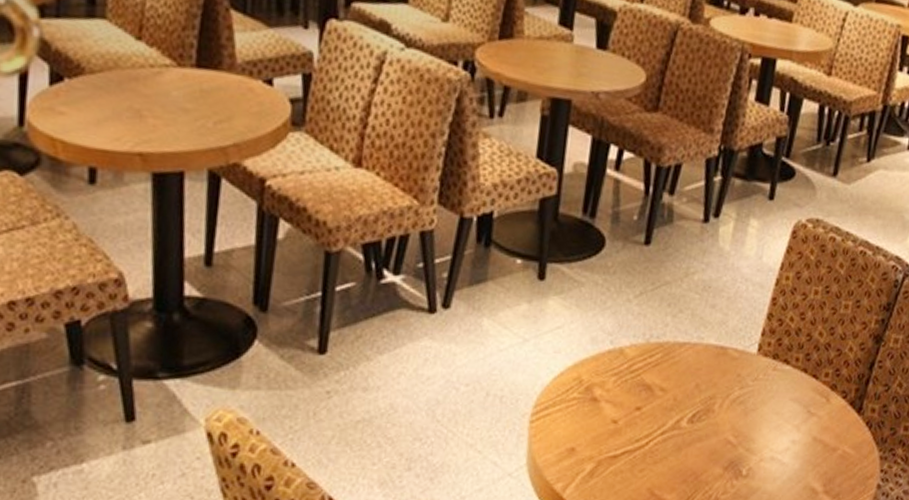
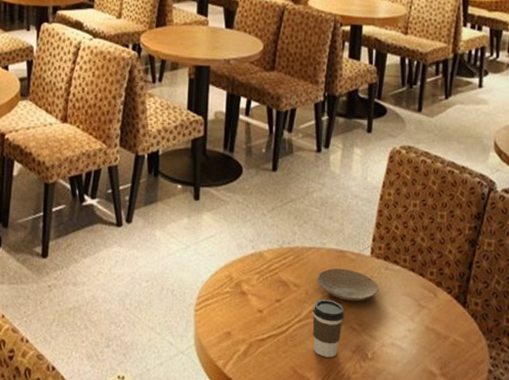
coffee cup: none [677,406,719,476] -> present [313,299,344,358]
plate: none [689,368,764,408] -> present [317,268,379,301]

